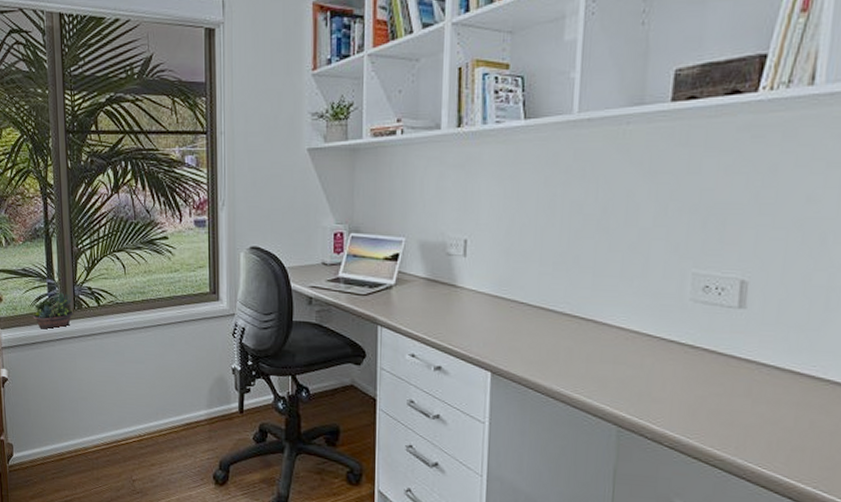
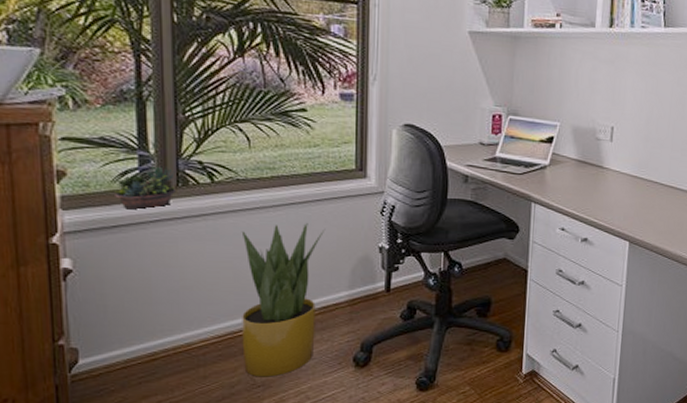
planter: none [121,344,186,486] -> present [241,223,326,377]

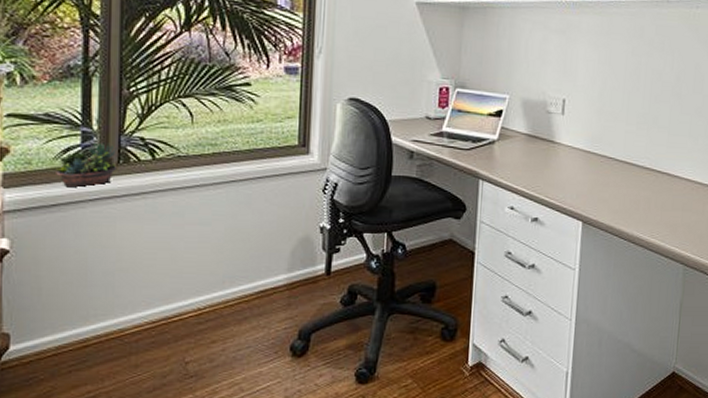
planter: present [241,223,326,377] -> none [176,202,266,367]

